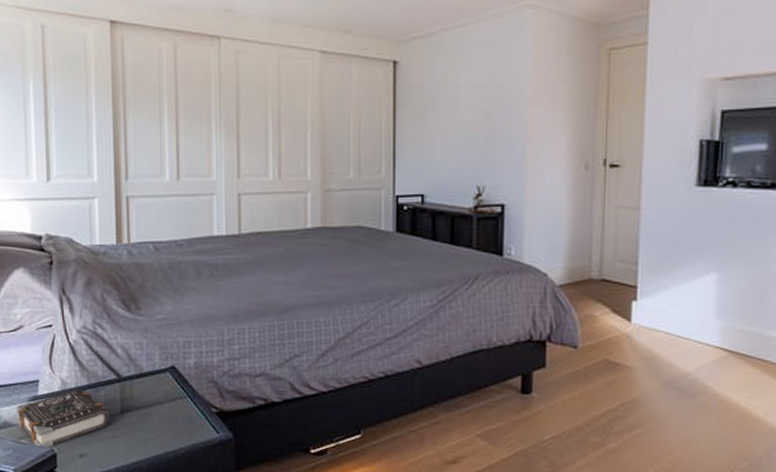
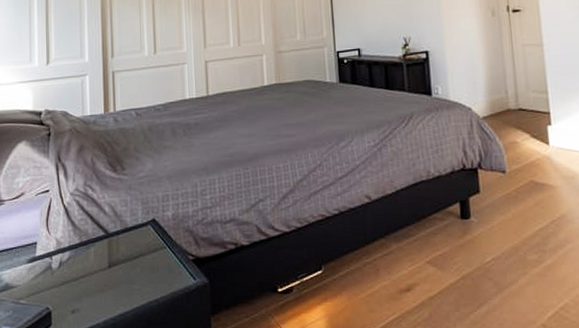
book: present [15,388,110,449] -> none [16,247,99,307]

